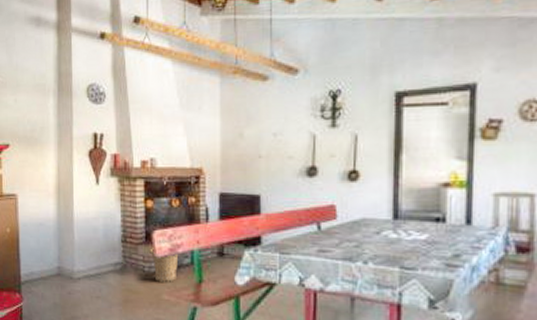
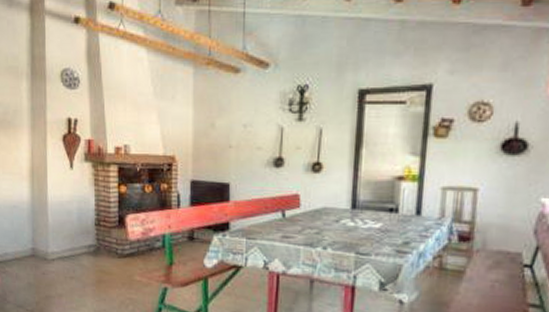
basket: present [148,248,179,282] -> none [121,231,151,264]

